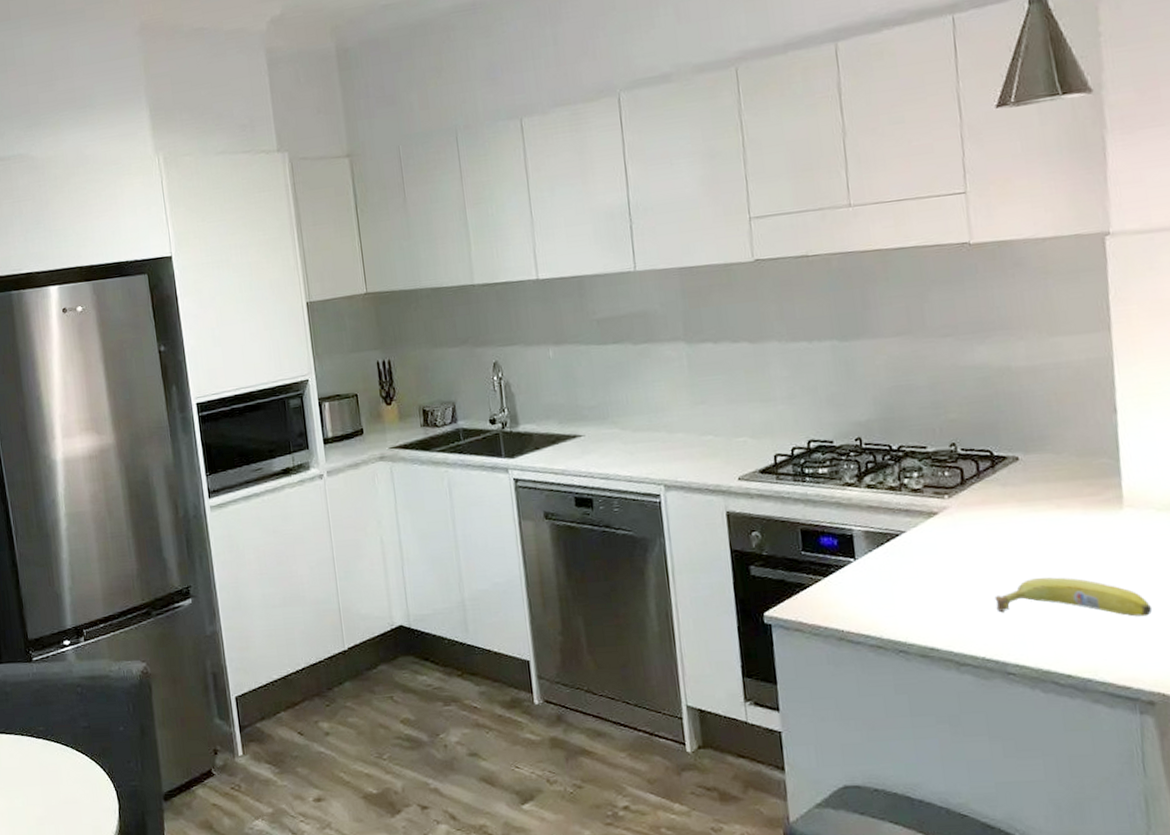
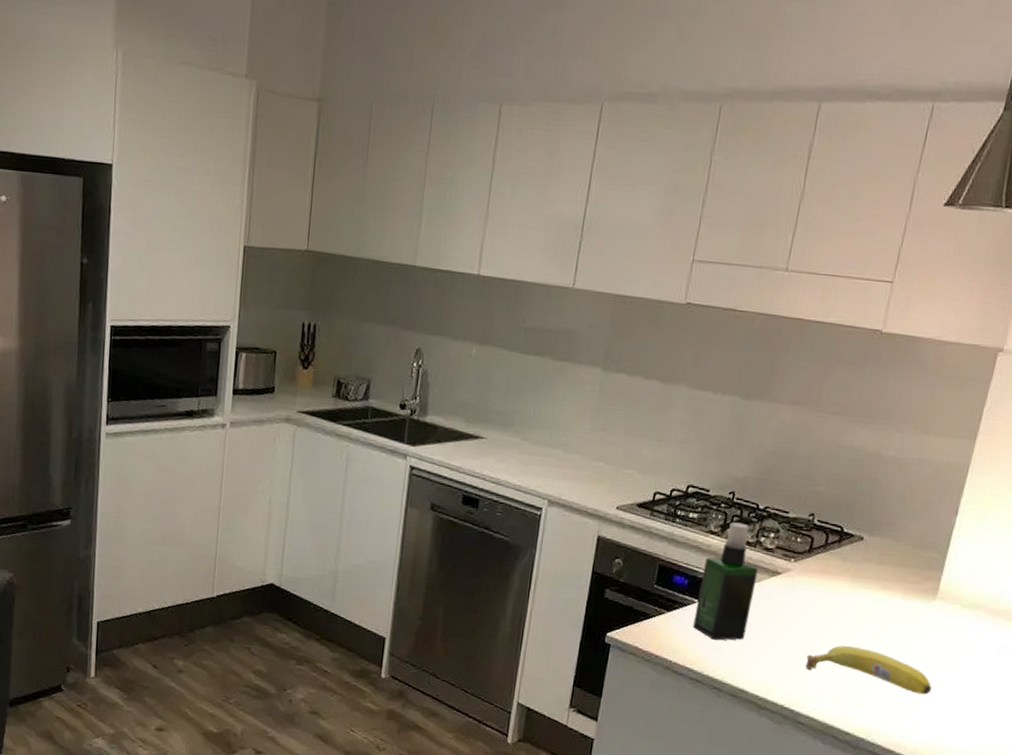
spray bottle: none [850,468,918,599] -> present [693,522,758,641]

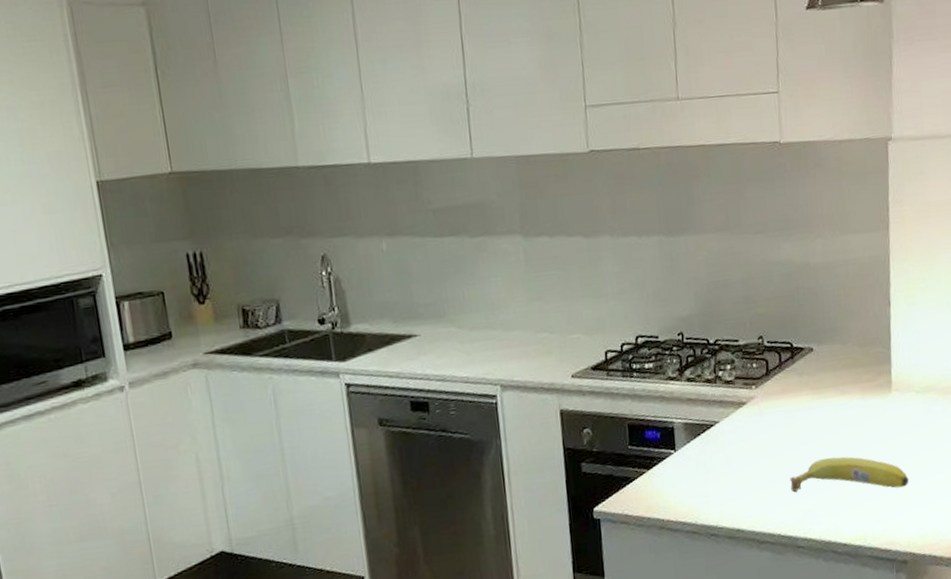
spray bottle: present [693,522,758,641] -> none [671,362,728,487]

